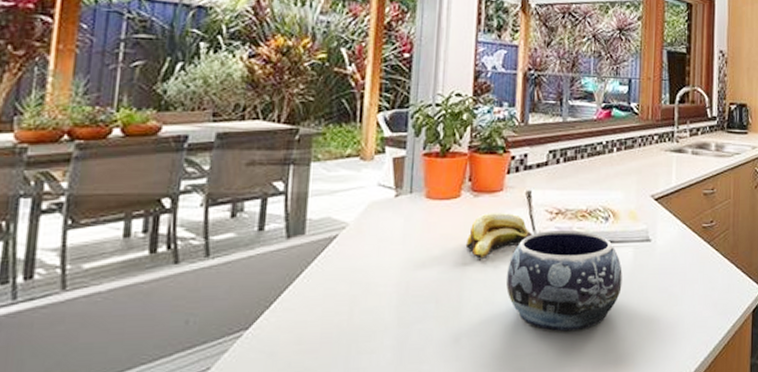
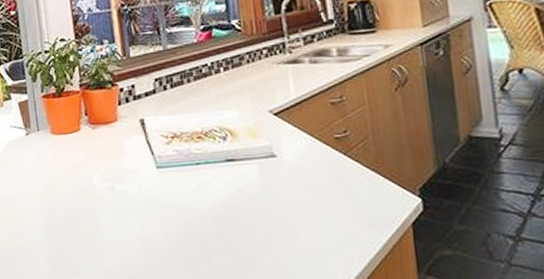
banana: present [465,213,533,259] -> none [92,140,153,184]
decorative bowl: present [506,231,622,332] -> none [134,151,252,247]

